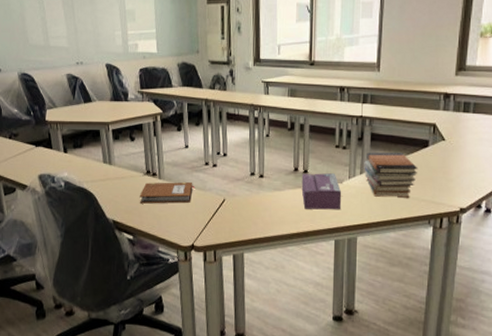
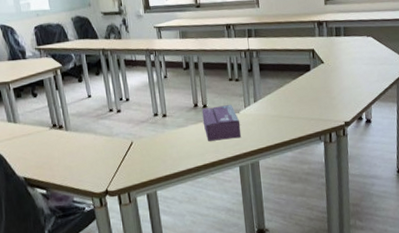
notebook: present [139,181,195,204] -> none [48,129,103,157]
book stack: present [364,152,418,198] -> none [256,78,305,121]

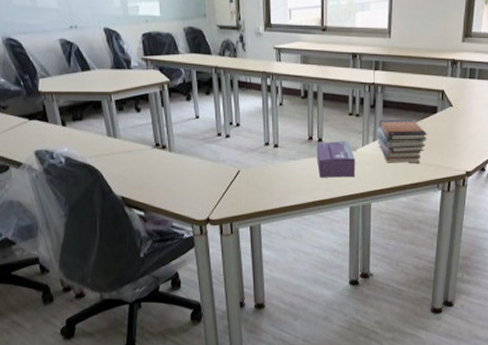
book stack: none [256,78,305,121] -> present [377,118,428,163]

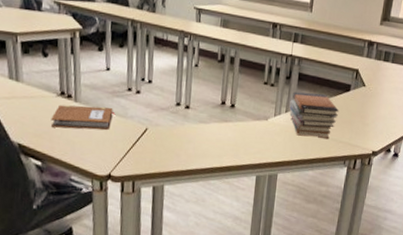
notebook: none [149,153,208,178] -> present [51,104,116,130]
tissue box: present [316,141,356,178] -> none [227,108,267,147]

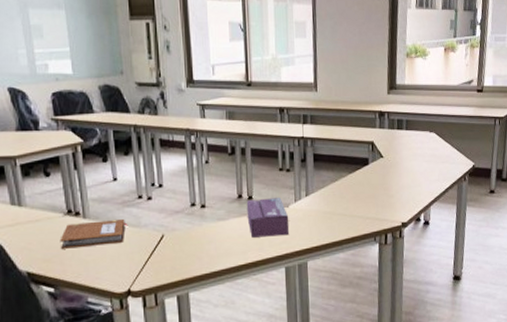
tissue box: none [227,108,267,147] -> present [246,198,289,238]
book stack: present [289,91,339,139] -> none [309,171,361,218]

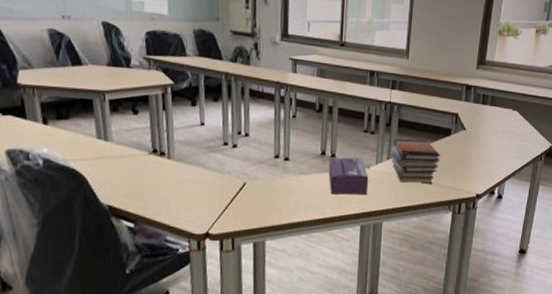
notebook: present [60,218,128,249] -> none [143,163,212,187]
book stack: none [309,171,361,218] -> present [391,138,441,184]

